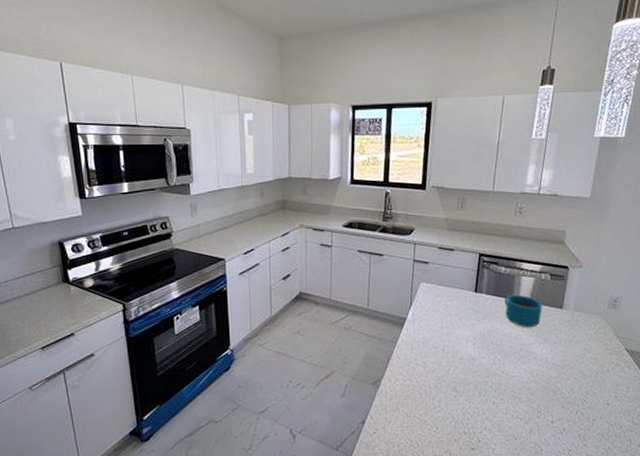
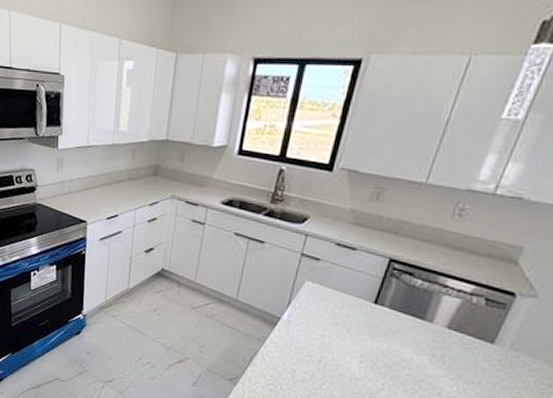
cup: present [504,294,542,328] -> none [409,313,465,359]

